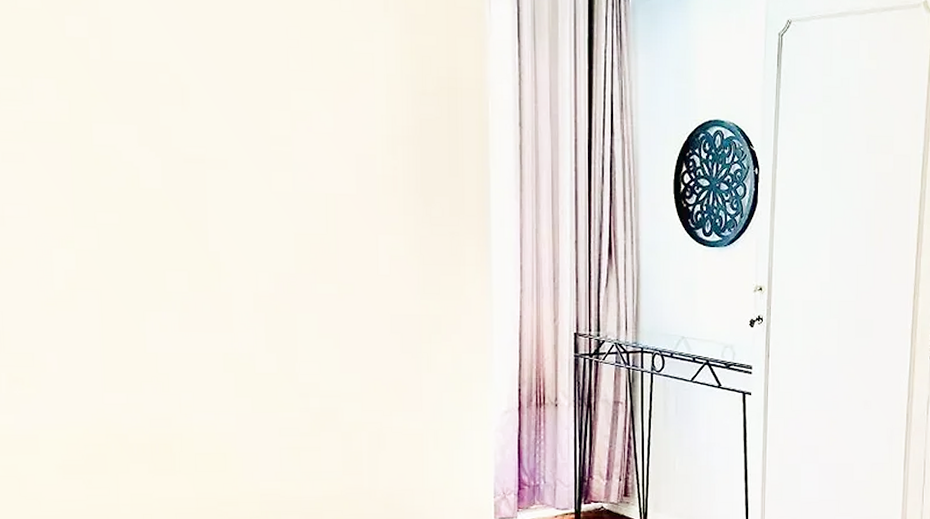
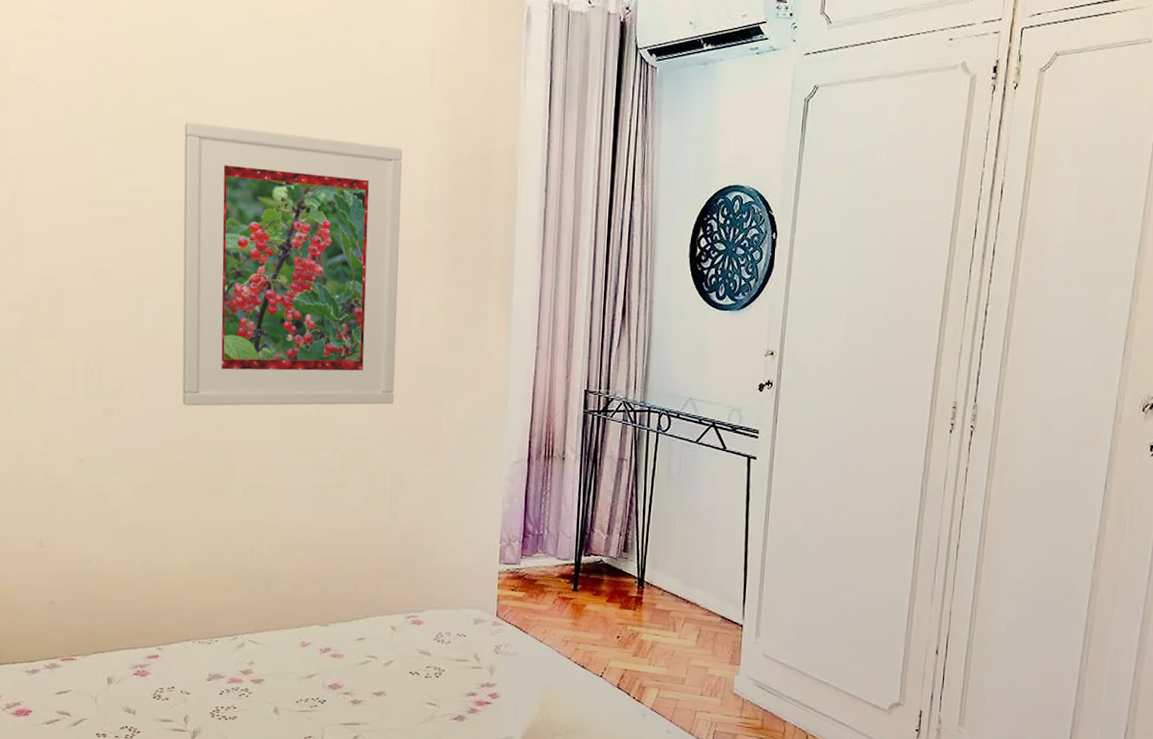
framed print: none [89,43,365,370] -> present [182,122,403,406]

